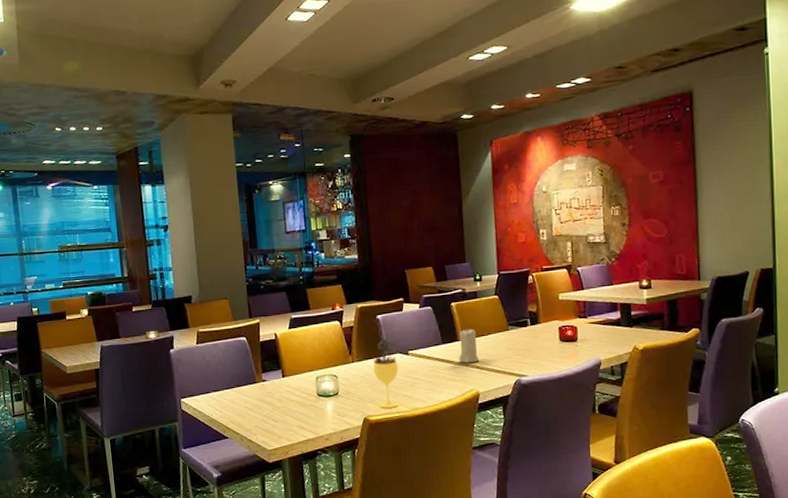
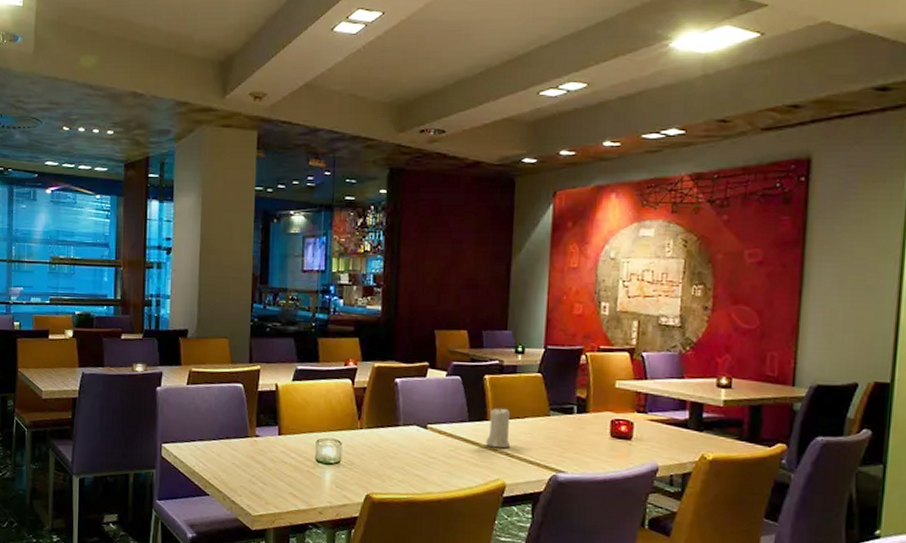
wine glass: present [373,339,399,409] -> none [384,407,413,488]

